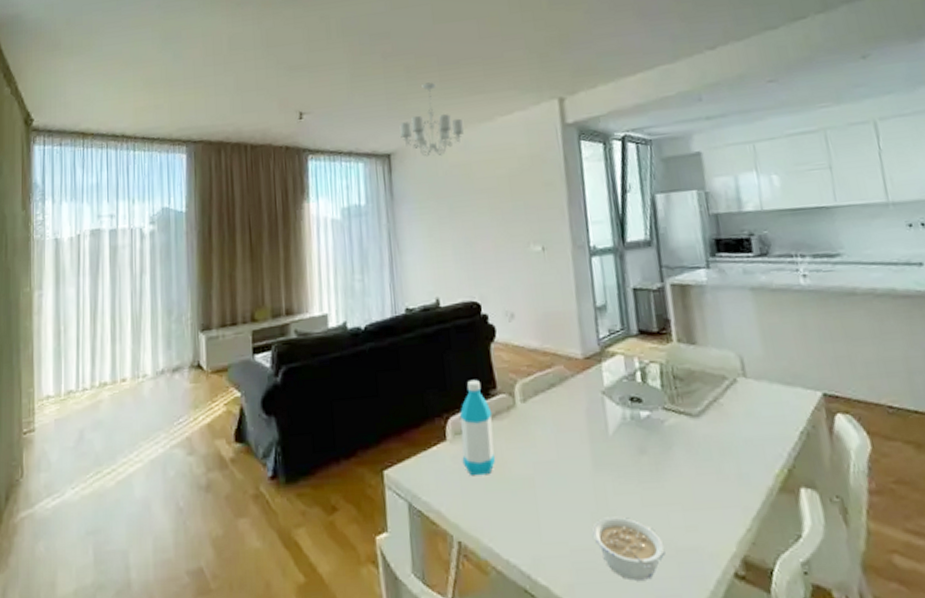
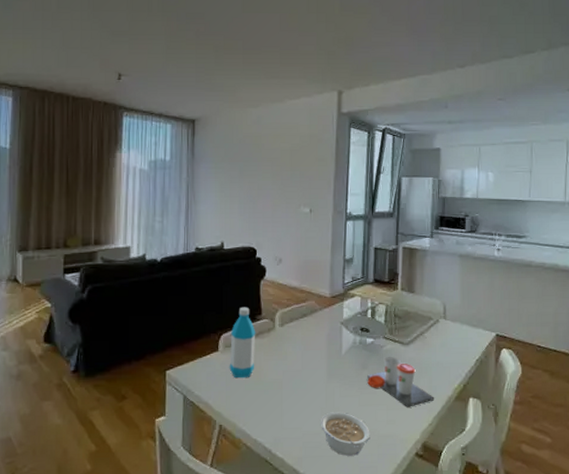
chandelier: present [399,82,465,157] -> none [205,63,259,127]
cup: none [648,433,749,506] -> present [367,356,435,408]

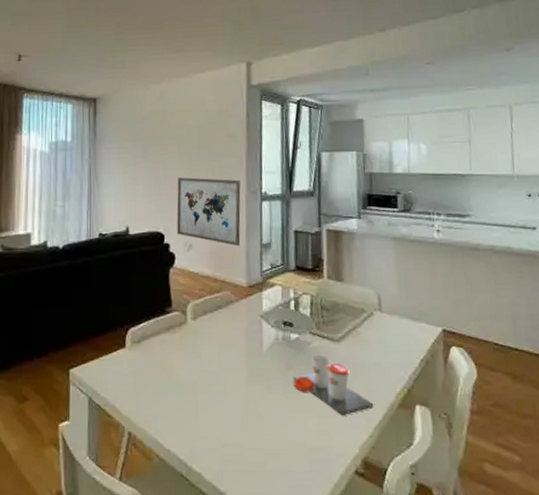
water bottle: present [229,307,256,379] -> none [137,298,166,379]
wall art: none [268,197,328,261] -> present [176,177,241,247]
legume: present [320,412,370,456] -> none [241,419,300,472]

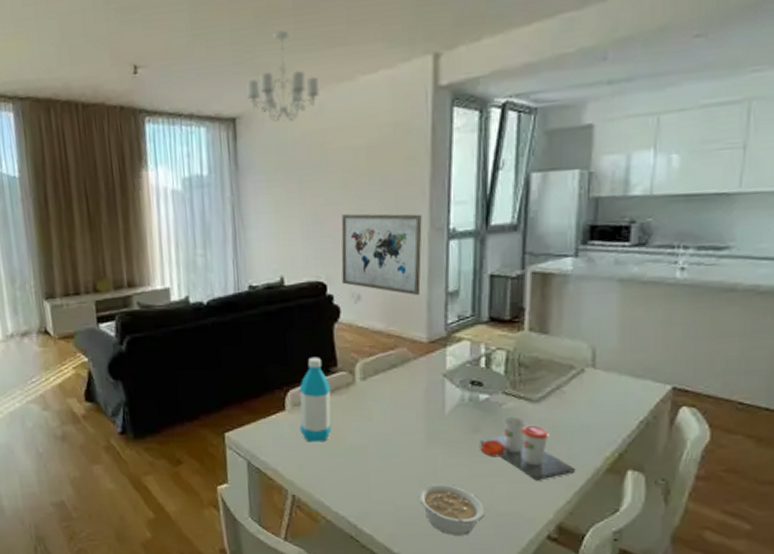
chandelier: none [106,38,163,104] -> present [246,30,320,122]
water bottle: none [137,298,166,379] -> present [299,356,332,443]
legume: none [241,419,300,472] -> present [417,484,485,535]

